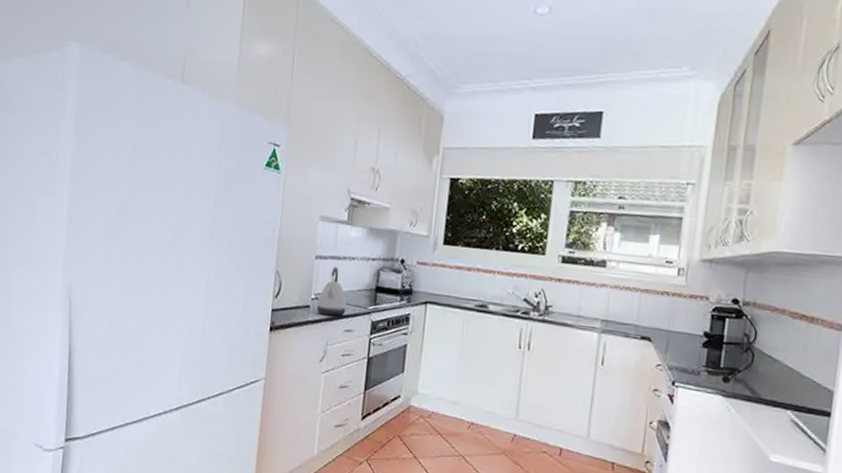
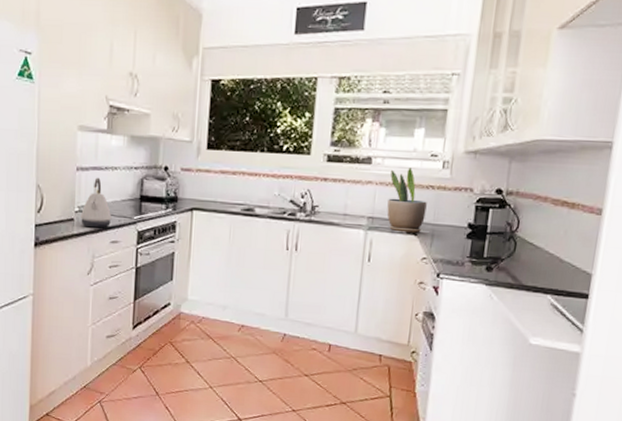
potted plant: none [621,273,662,339] -> present [387,167,427,233]

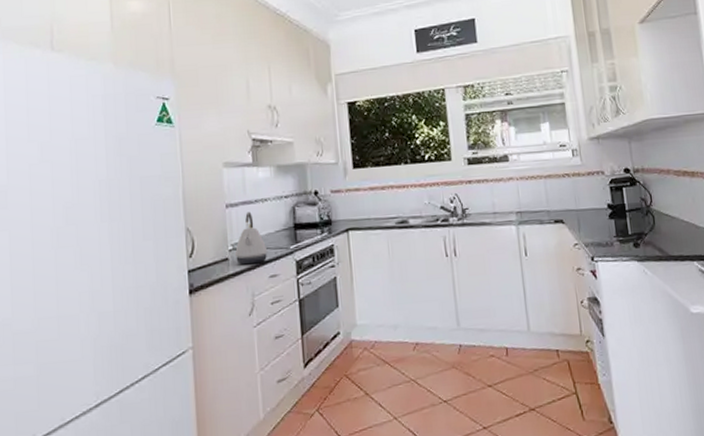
potted plant: present [387,167,427,233] -> none [528,160,568,223]

